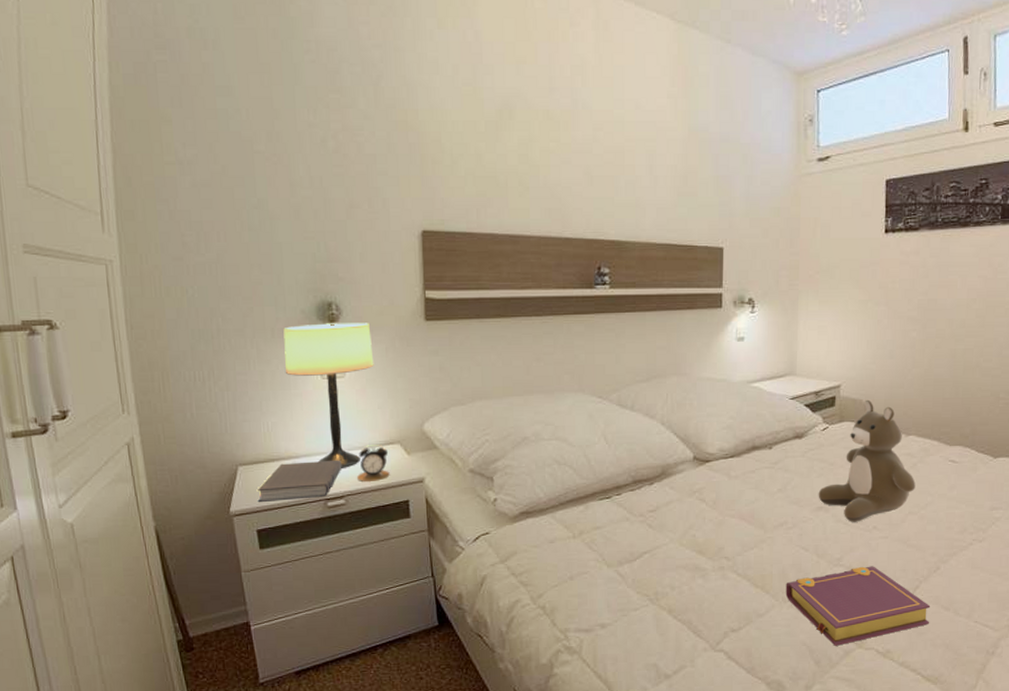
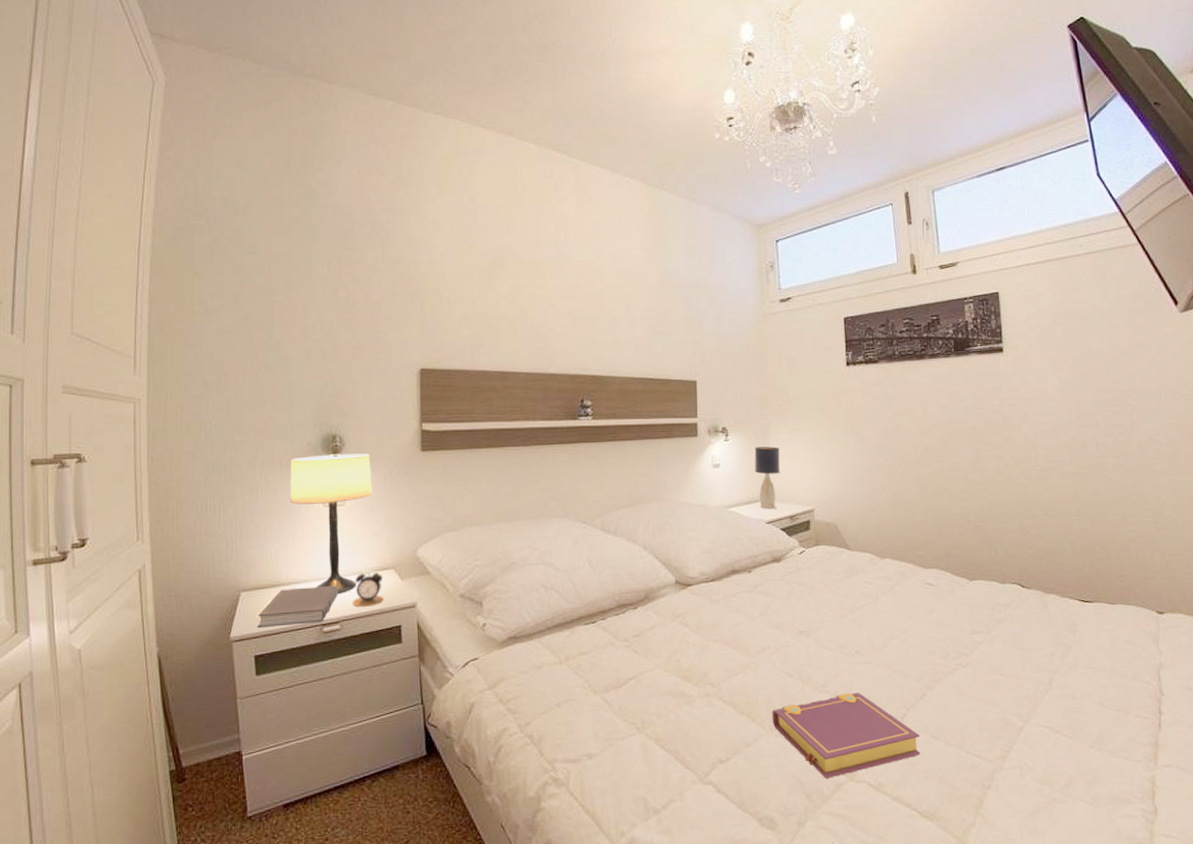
table lamp: none [781,319,808,385] -> present [754,447,780,509]
teddy bear: present [818,399,916,522] -> none [799,523,895,647]

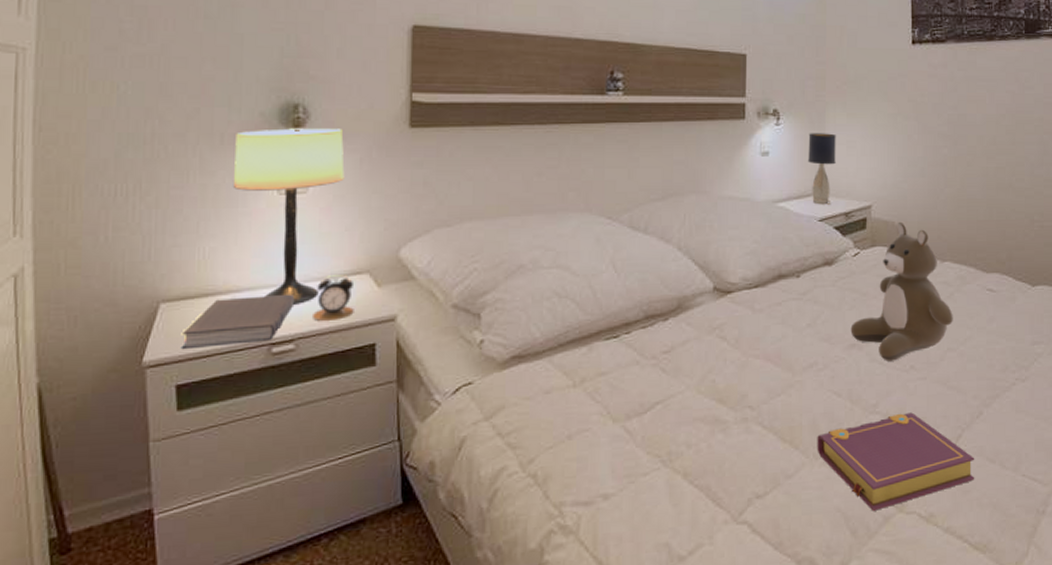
teddy bear: none [799,523,895,647] -> present [850,221,953,362]

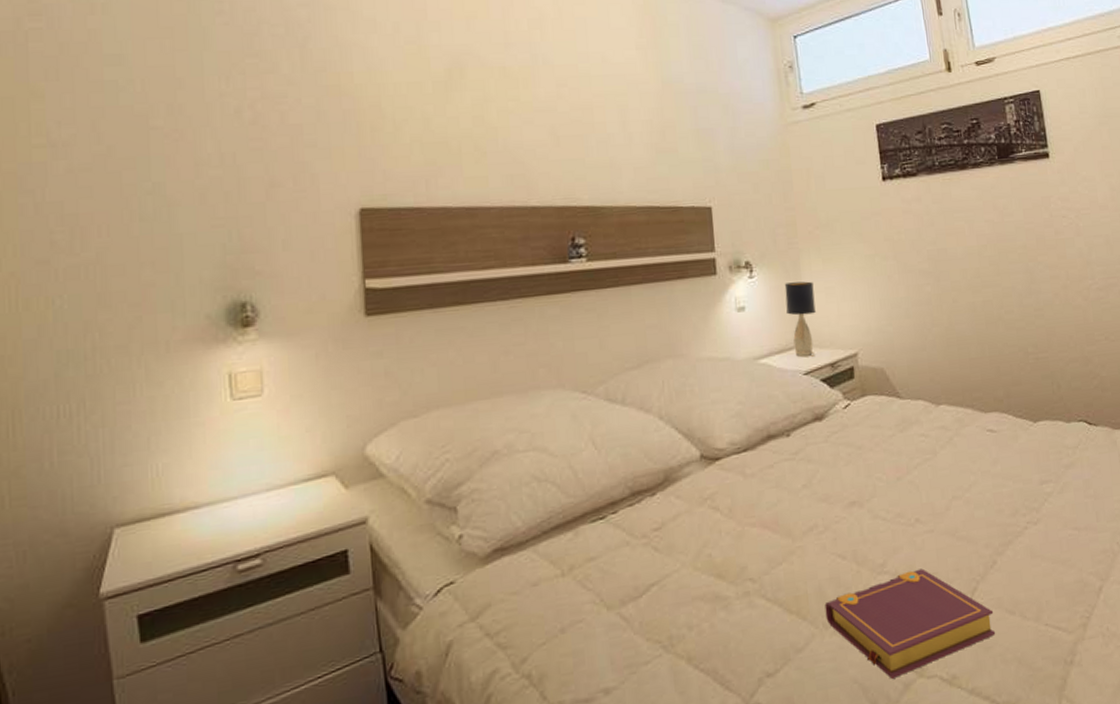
book: present [182,294,295,350] -> none [141,505,258,577]
table lamp: present [232,127,345,306] -> none [182,324,301,518]
alarm clock: present [313,275,354,321] -> none [278,479,322,531]
teddy bear: present [850,221,953,362] -> none [848,367,955,517]

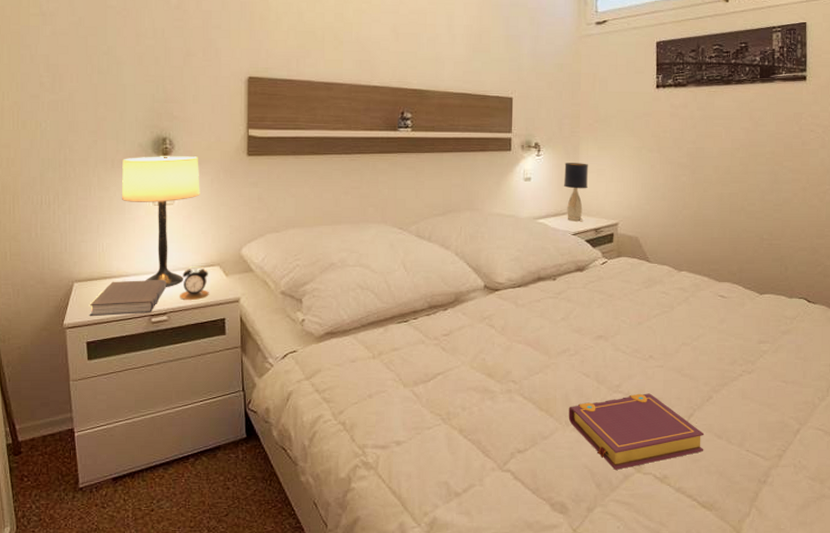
book: none [141,505,258,577] -> present [90,279,167,317]
table lamp: none [182,324,301,518] -> present [121,155,200,288]
alarm clock: none [278,479,322,531] -> present [180,266,209,300]

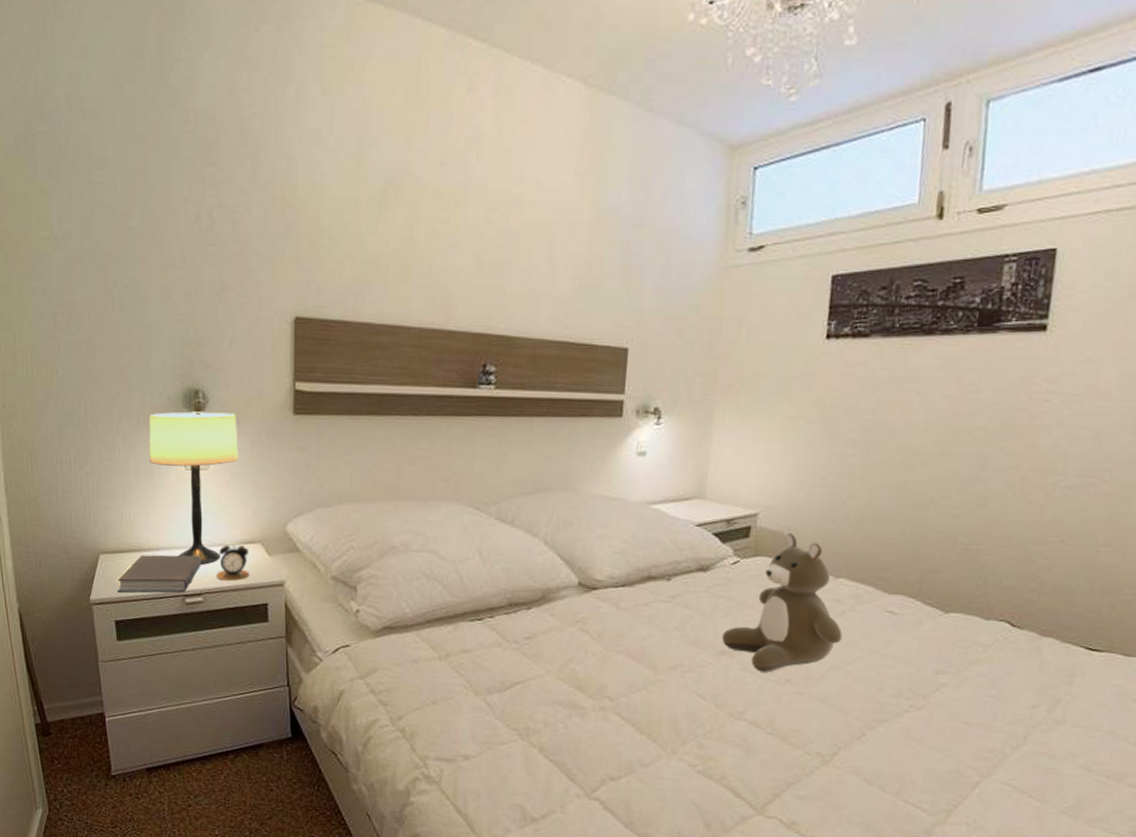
table lamp: present [564,163,588,222] -> none [689,434,724,510]
book: present [568,393,705,470] -> none [675,723,850,810]
teddy bear: none [598,237,688,351] -> present [721,532,843,673]

